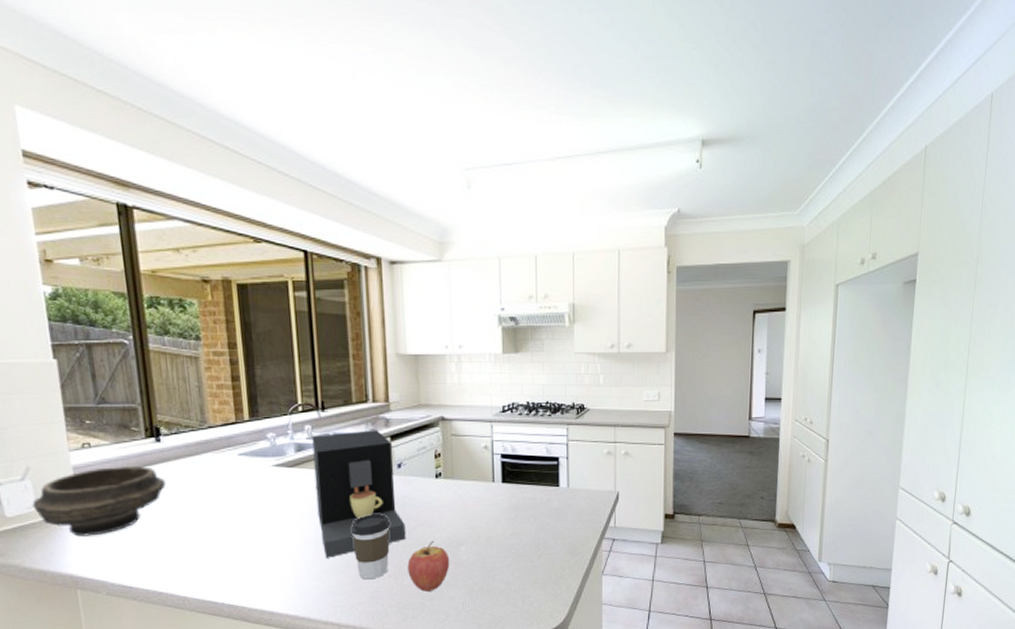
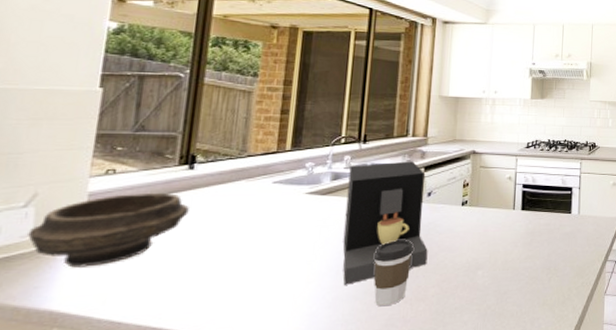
fruit: present [407,541,450,592] -> none [424,266,467,317]

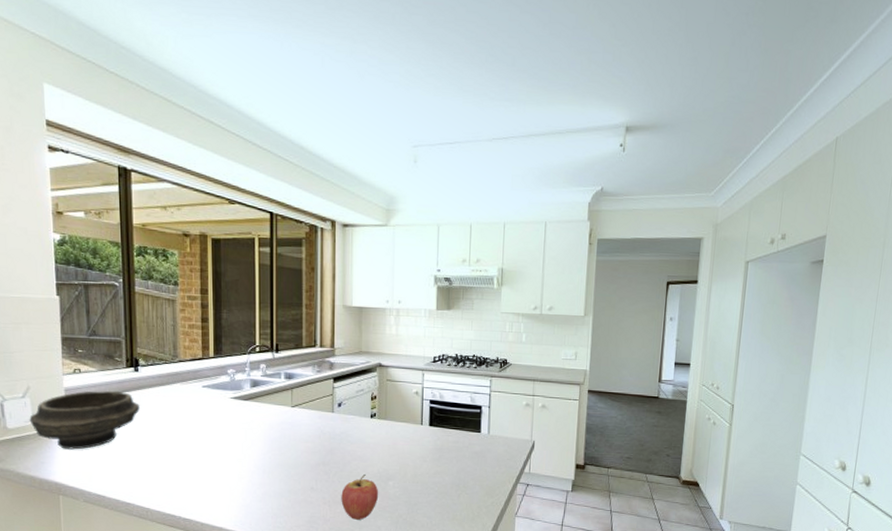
coffee maker: present [343,161,428,285] -> none [266,371,342,483]
coffee cup: present [373,240,413,307] -> none [293,446,328,505]
fruit: none [424,266,467,317] -> present [341,475,379,520]

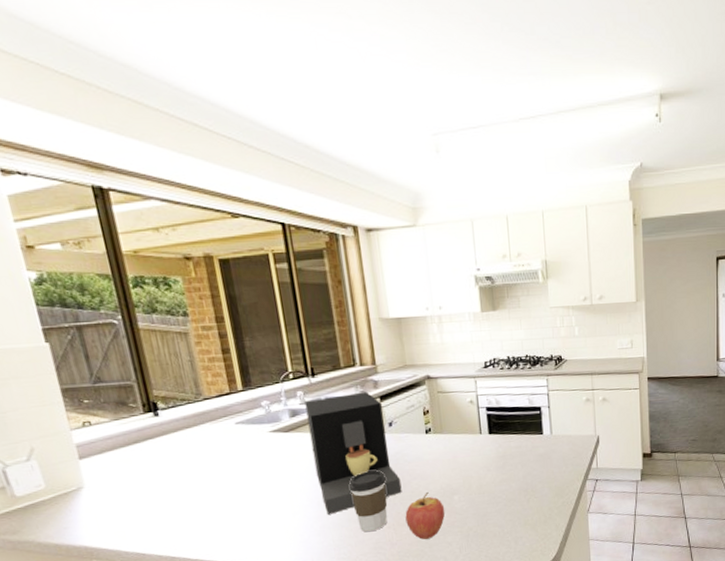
bowl: present [29,391,141,450] -> none [40,440,169,511]
coffee maker: none [266,371,342,483] -> present [305,392,402,515]
coffee cup: none [293,446,328,505] -> present [348,470,388,532]

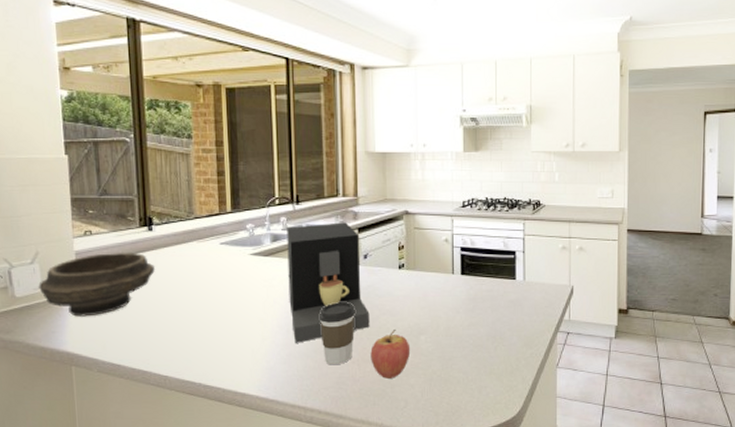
bowl: none [40,440,169,511] -> present [38,253,156,317]

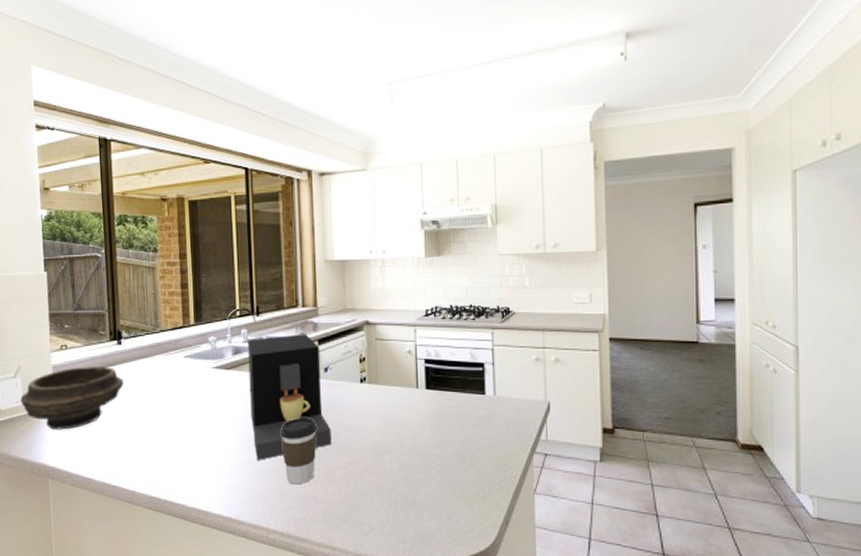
fruit: present [370,330,411,379] -> none [333,448,374,501]

